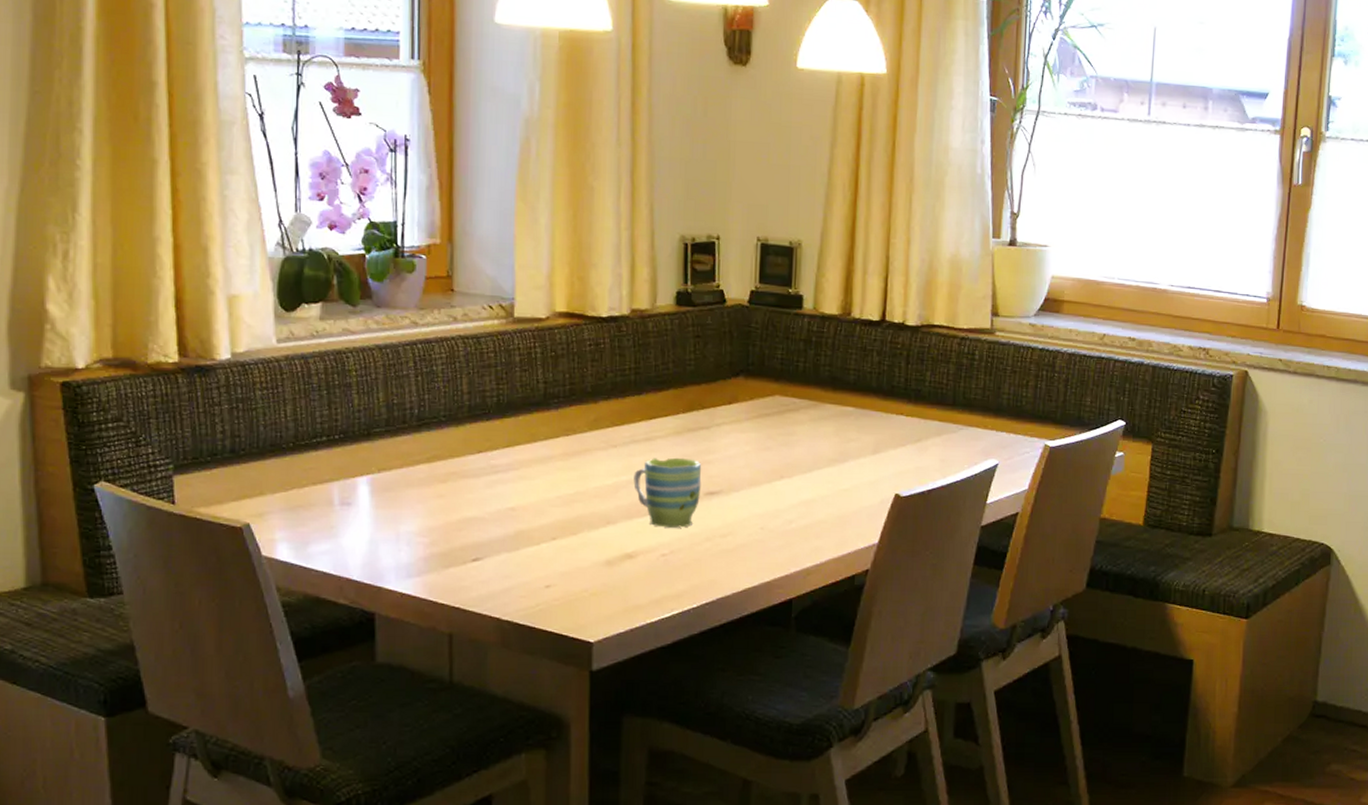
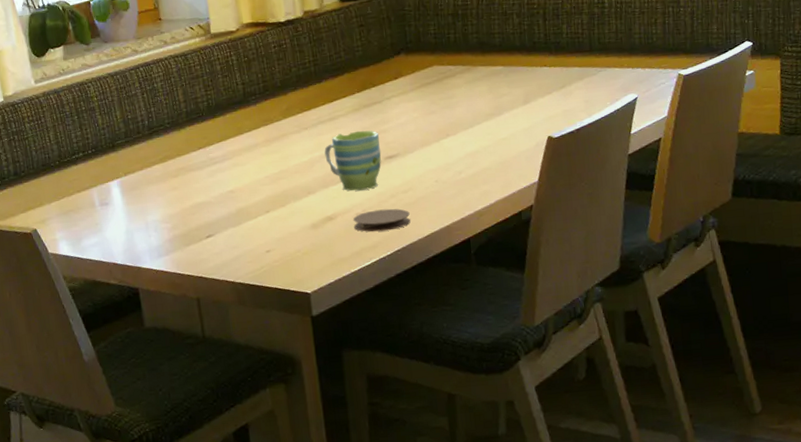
coaster: none [656,553,726,579] -> present [352,208,411,232]

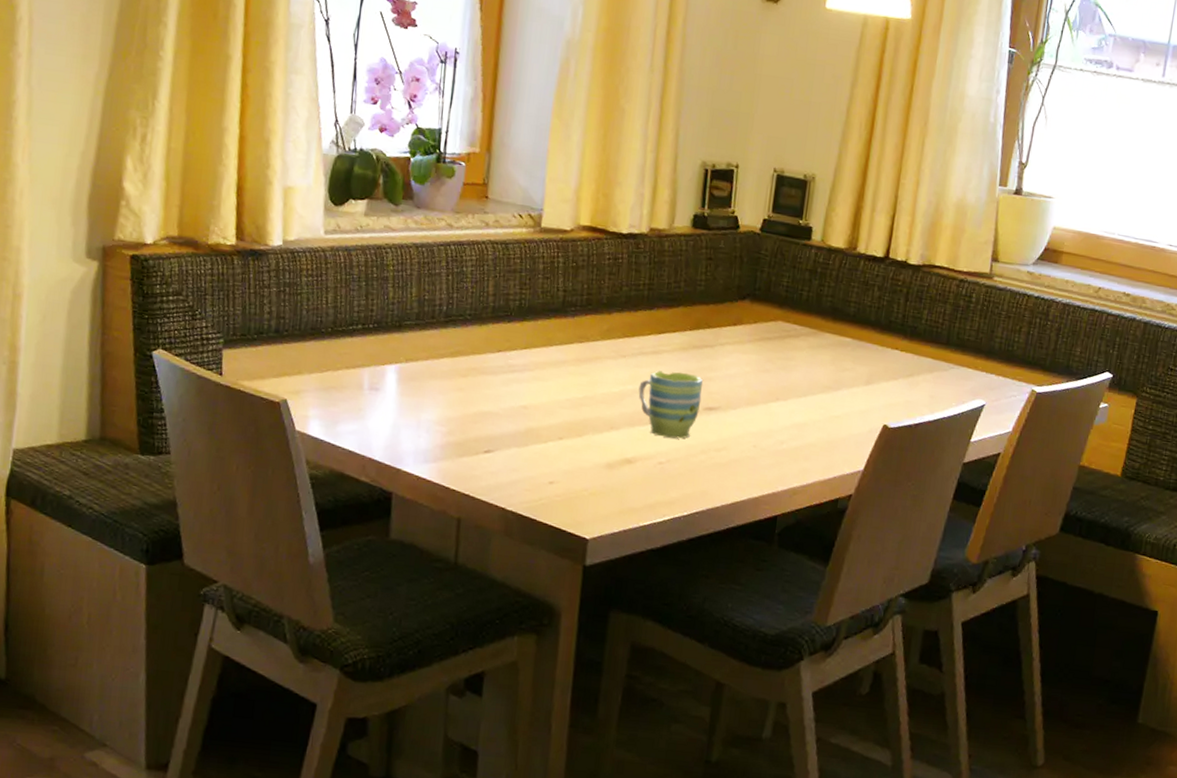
coaster: present [352,208,411,232] -> none [653,462,718,489]

